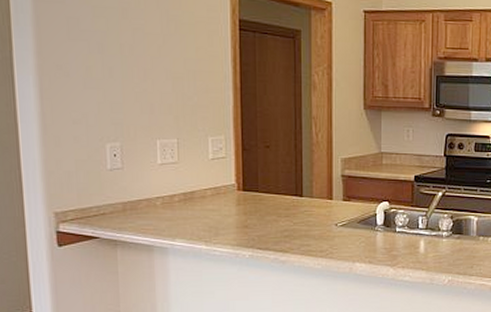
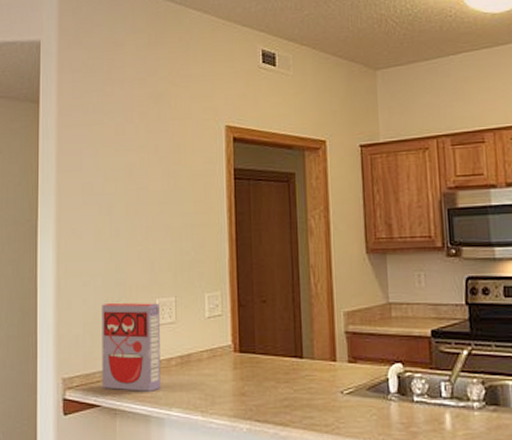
cereal box: none [96,142,163,224] -> present [102,303,161,391]

